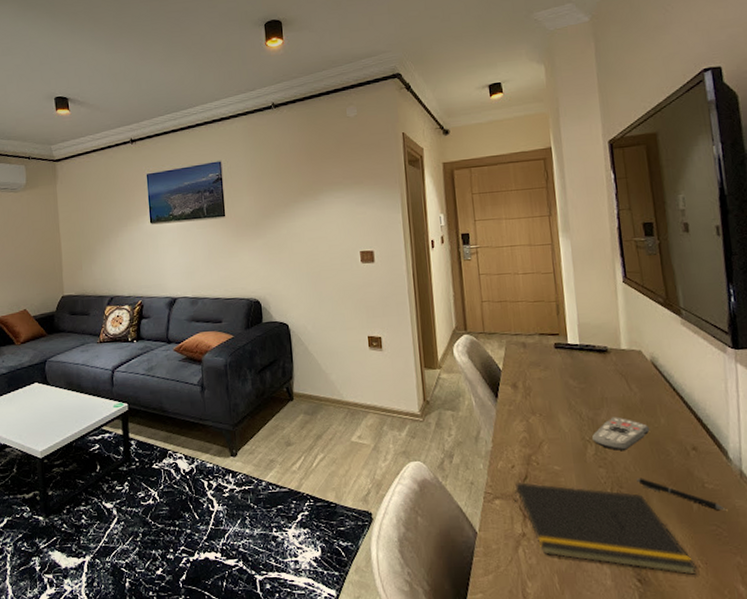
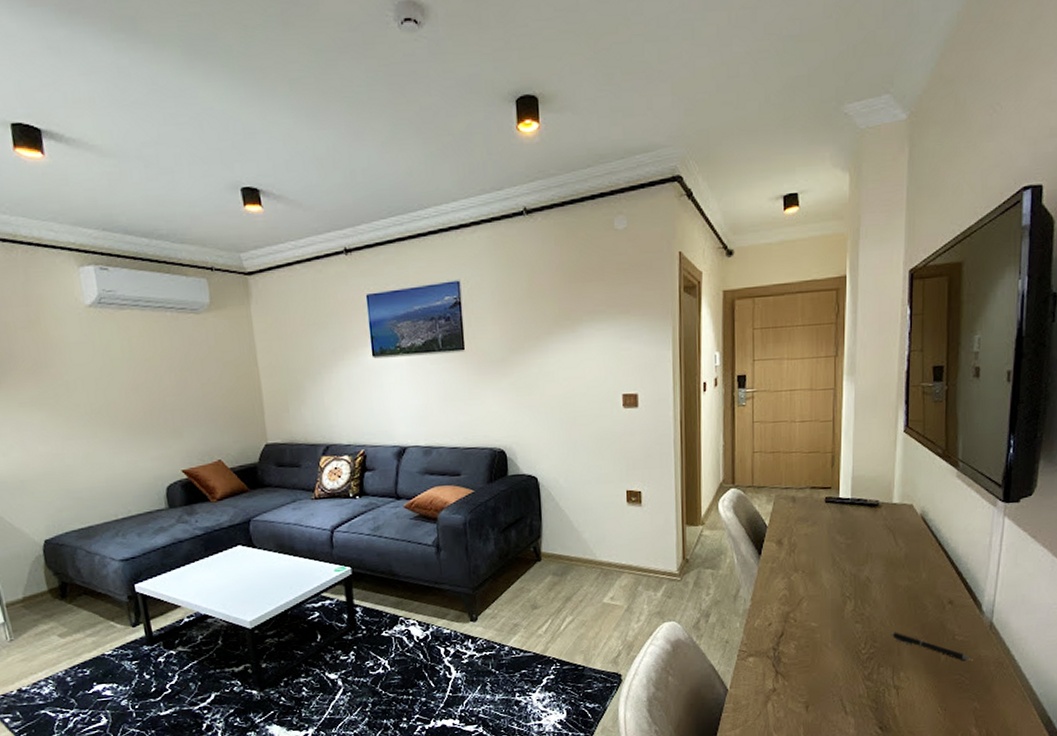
notepad: present [514,481,697,575] -> none [768,639,935,721]
remote control: present [592,417,650,451] -> none [853,572,911,606]

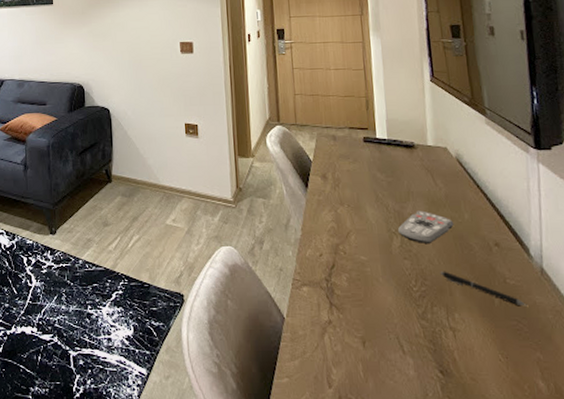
remote control: none [853,572,911,606] -> present [398,210,454,243]

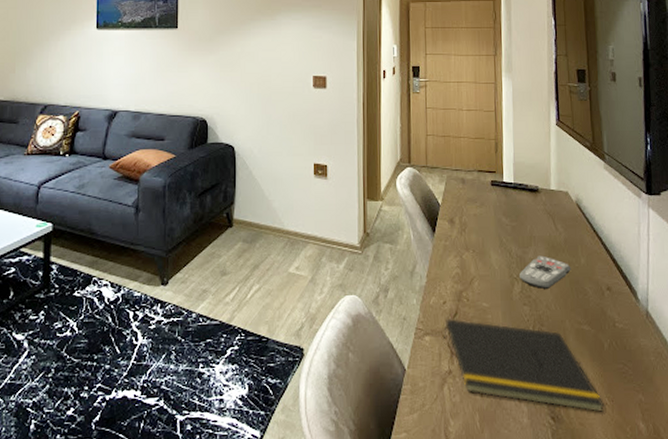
notepad: none [321,270,498,368] -> present [444,318,604,412]
pen: present [440,271,527,306] -> none [556,316,633,350]

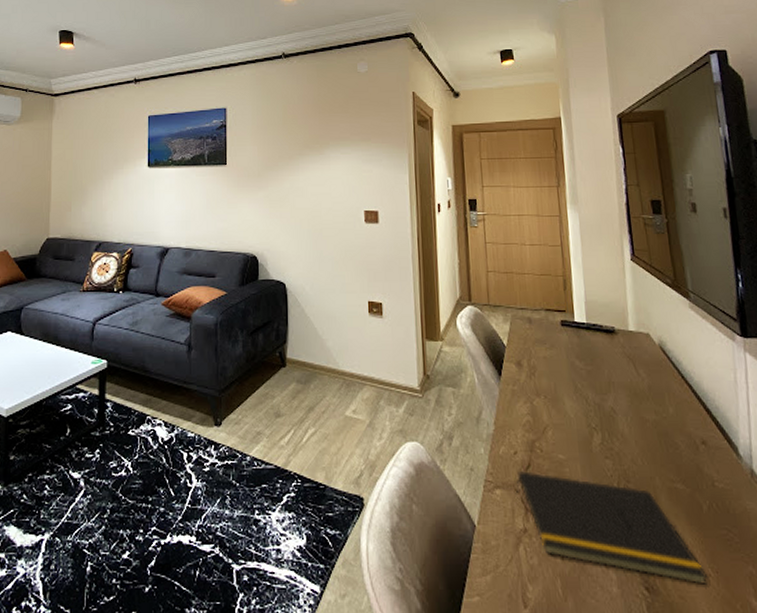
remote control: present [520,255,571,289] -> none [599,403,658,441]

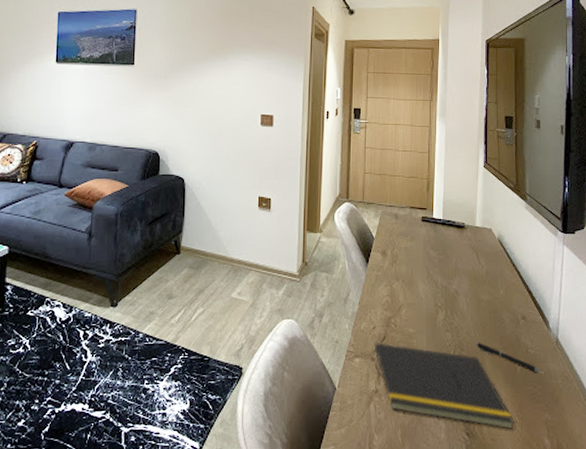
pen: none [644,472,737,513] -> present [475,342,542,373]

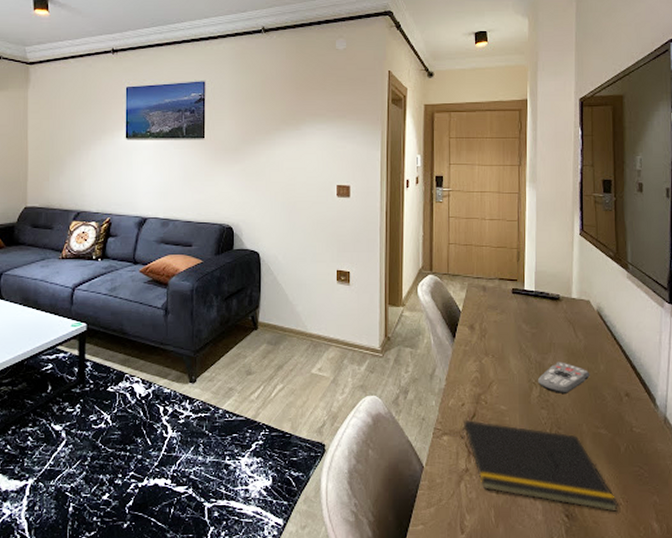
remote control: none [444,286,491,317] -> present [538,362,590,393]
pen: present [475,342,542,373] -> none [573,420,649,453]

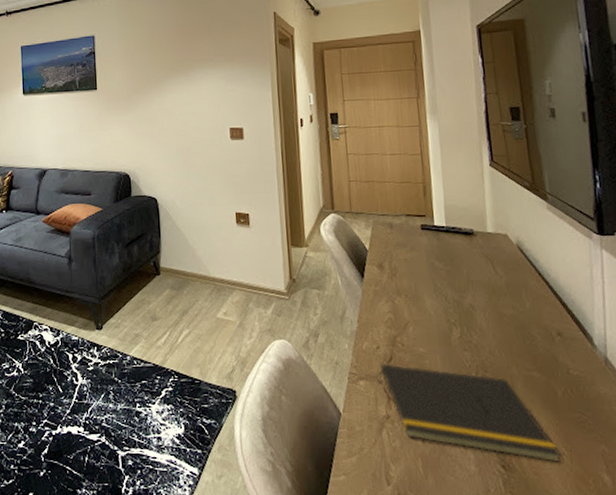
remote control: present [538,362,590,393] -> none [458,300,515,334]

